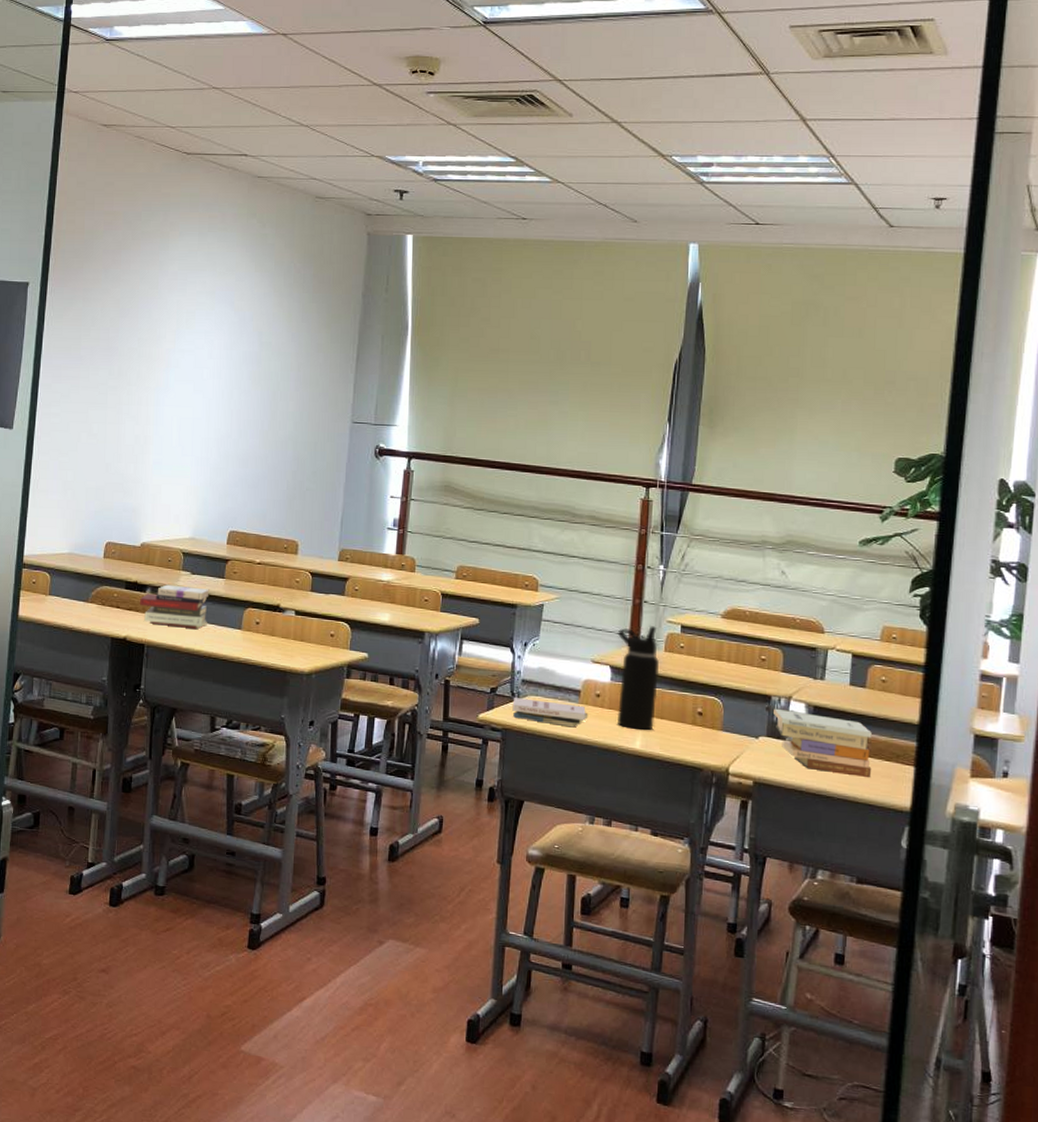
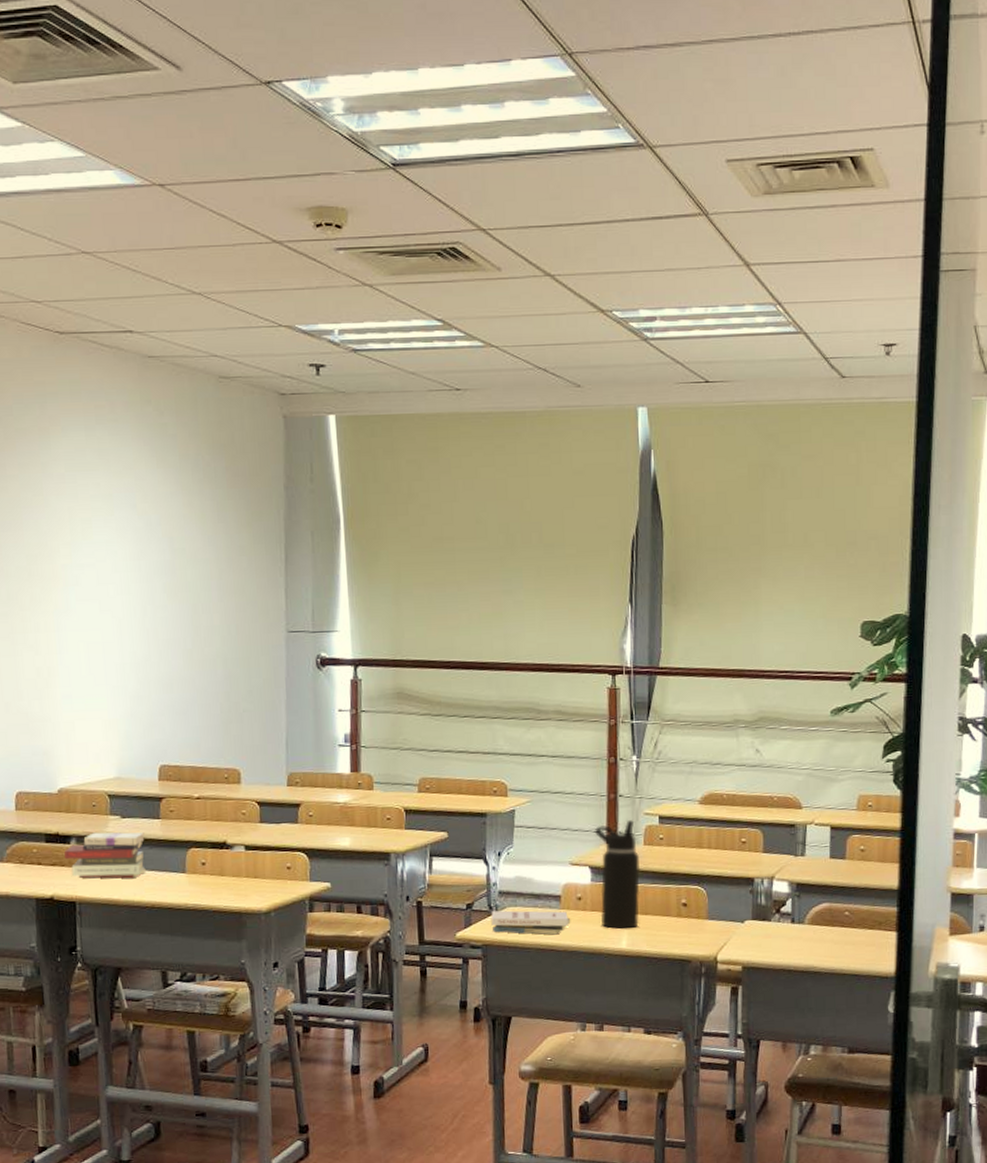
books: present [774,708,872,777] -> none [757,890,856,948]

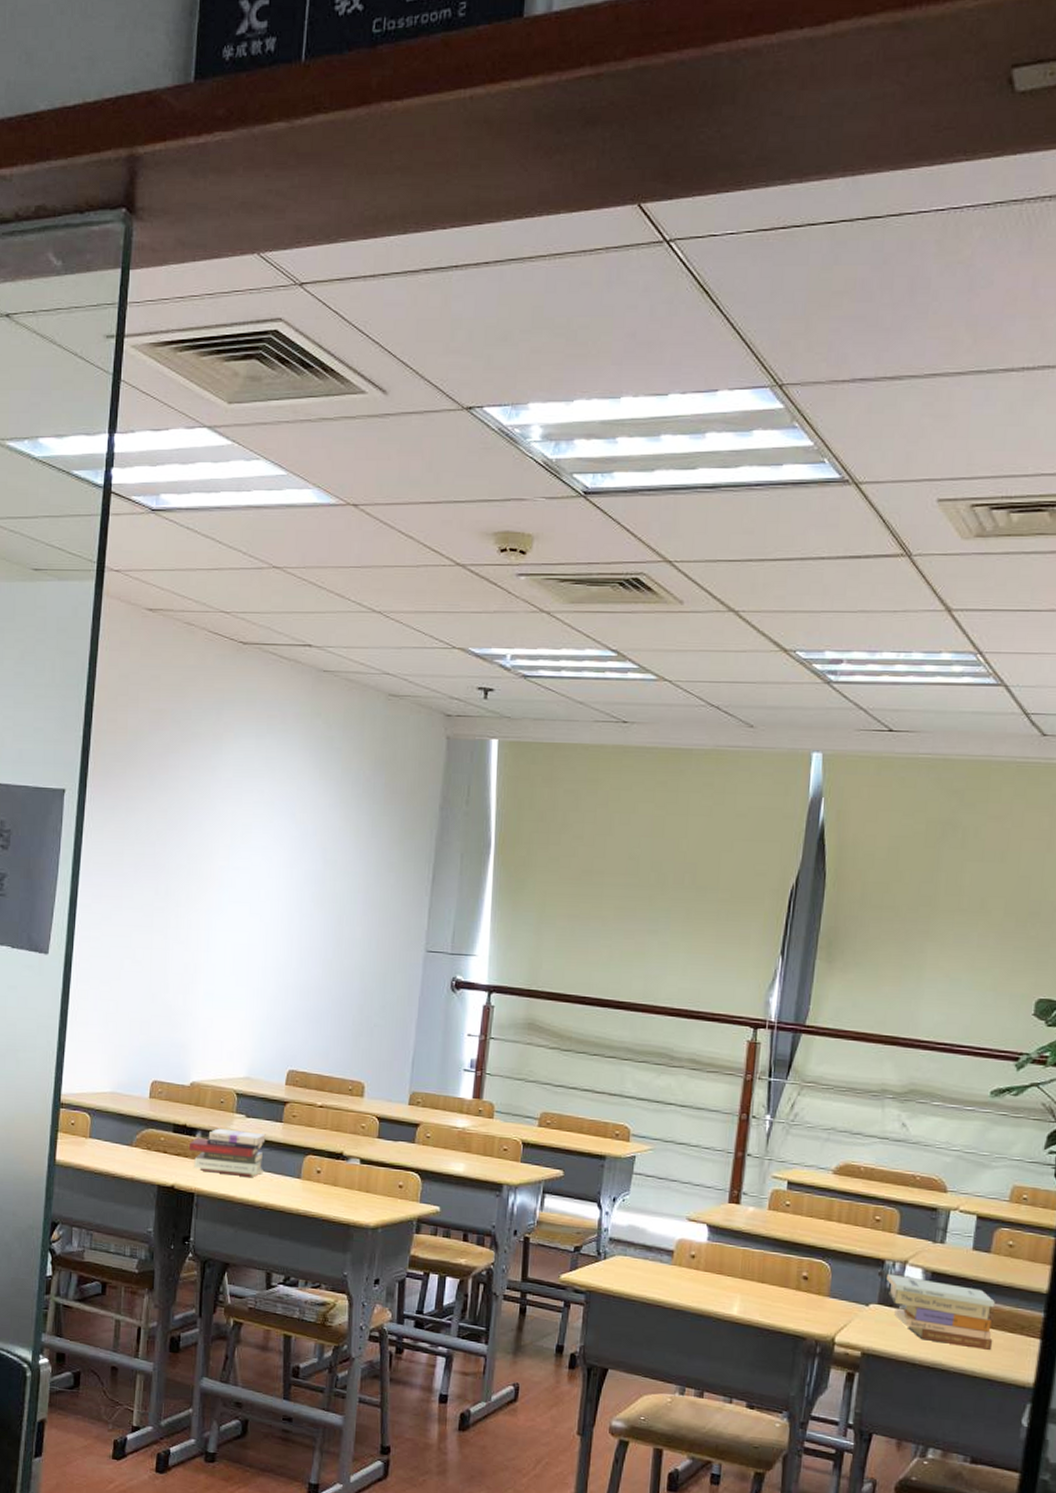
books: present [491,910,571,935] -> none [598,1257,682,1291]
water bottle: present [594,820,641,929] -> none [714,1181,762,1295]
books: none [757,890,856,948] -> present [887,1273,995,1350]

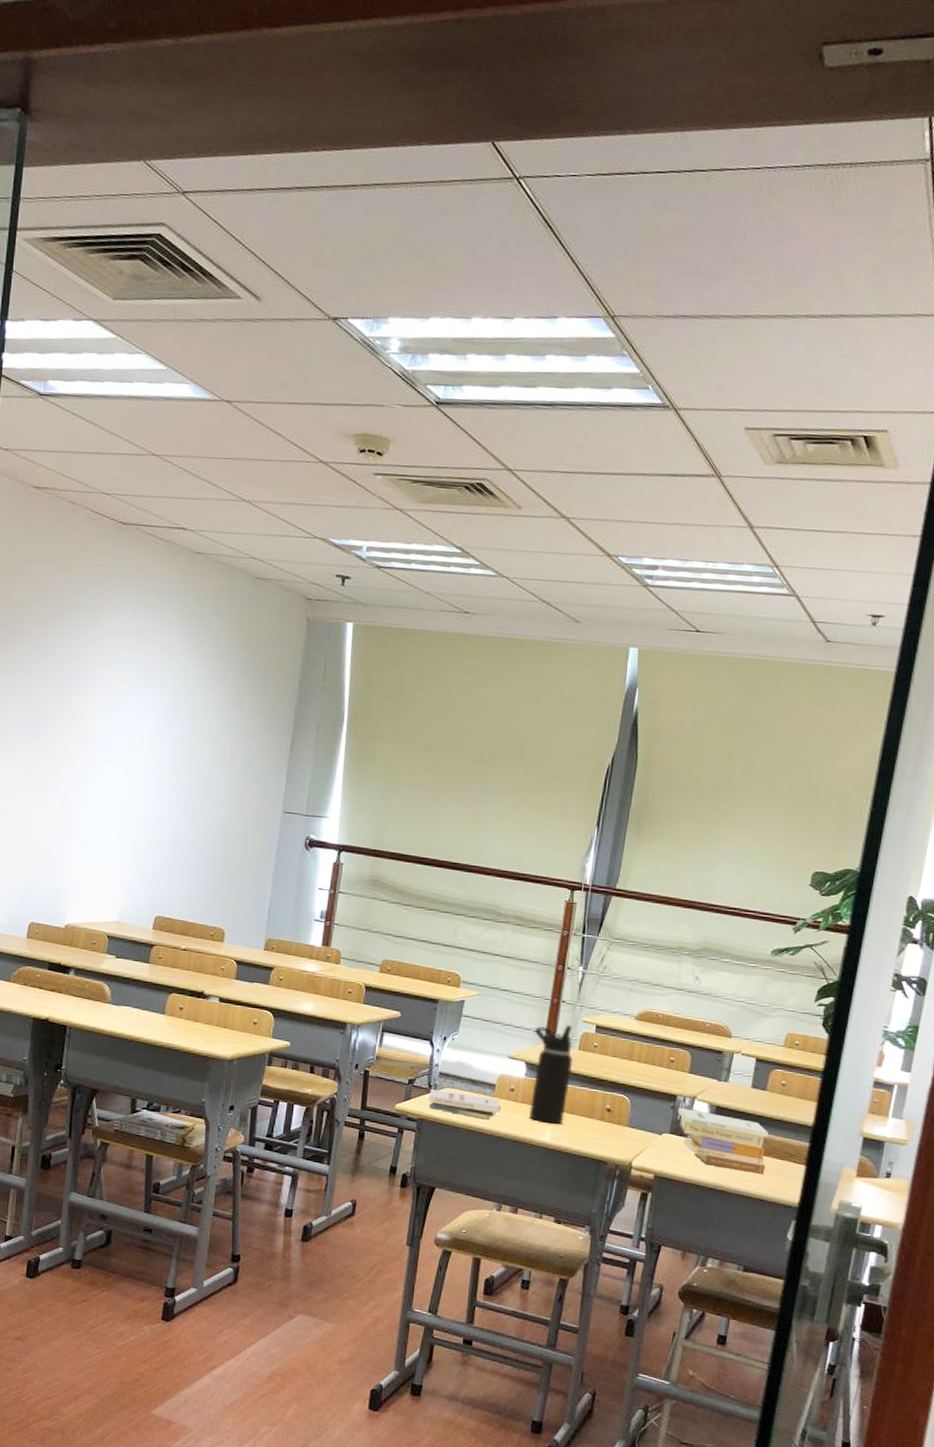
books: present [188,1128,266,1178] -> none [62,967,134,1013]
books: none [598,1257,682,1291] -> present [428,1089,502,1120]
water bottle: none [714,1181,762,1295] -> present [529,1025,573,1124]

